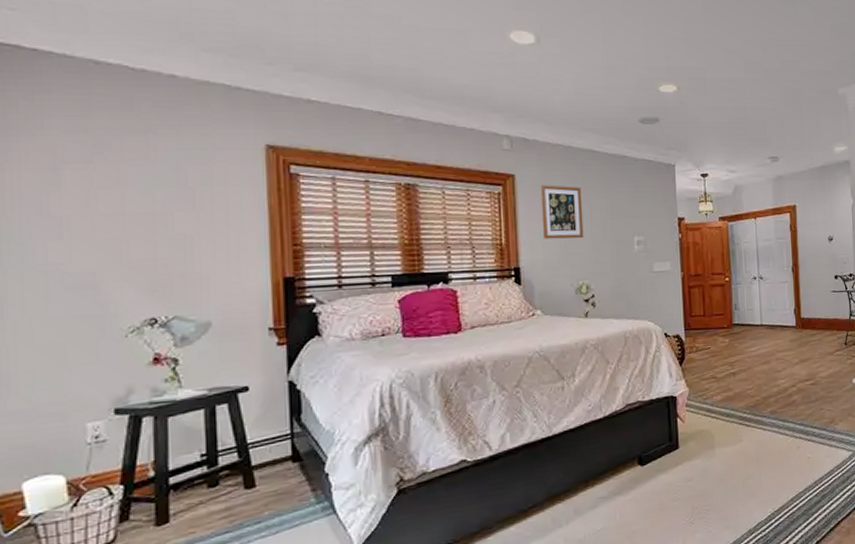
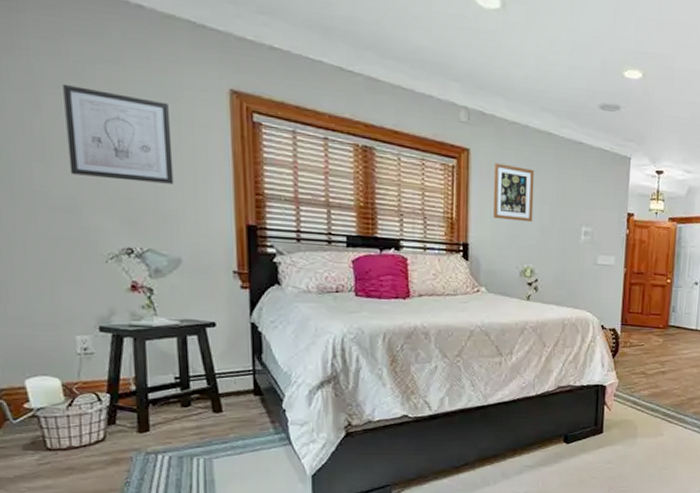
wall art: none [87,158,205,249] -> present [63,83,174,184]

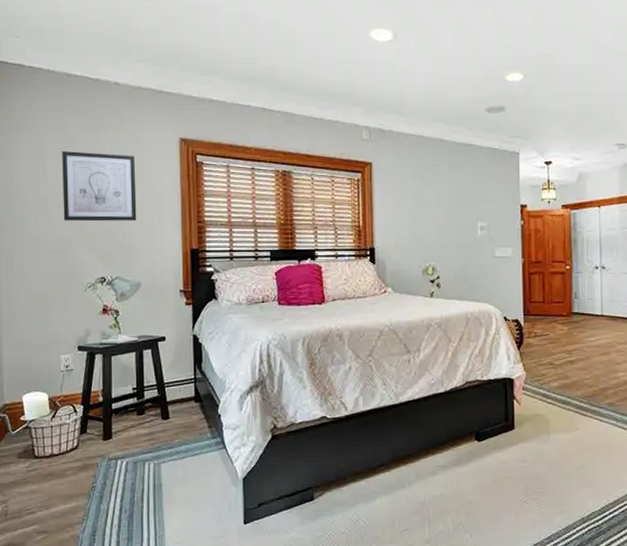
wall art: present [493,163,535,222] -> none [394,172,431,223]

